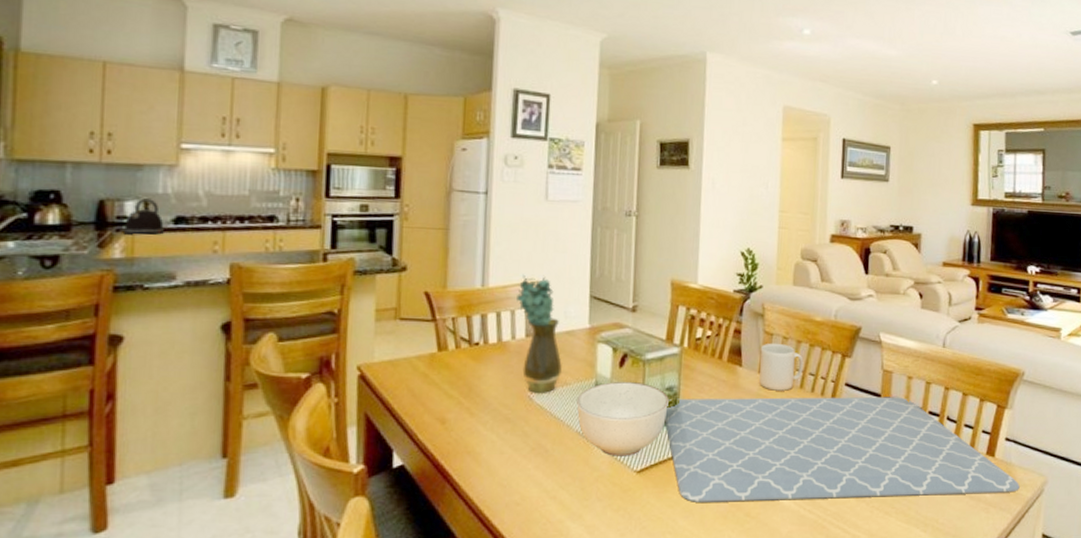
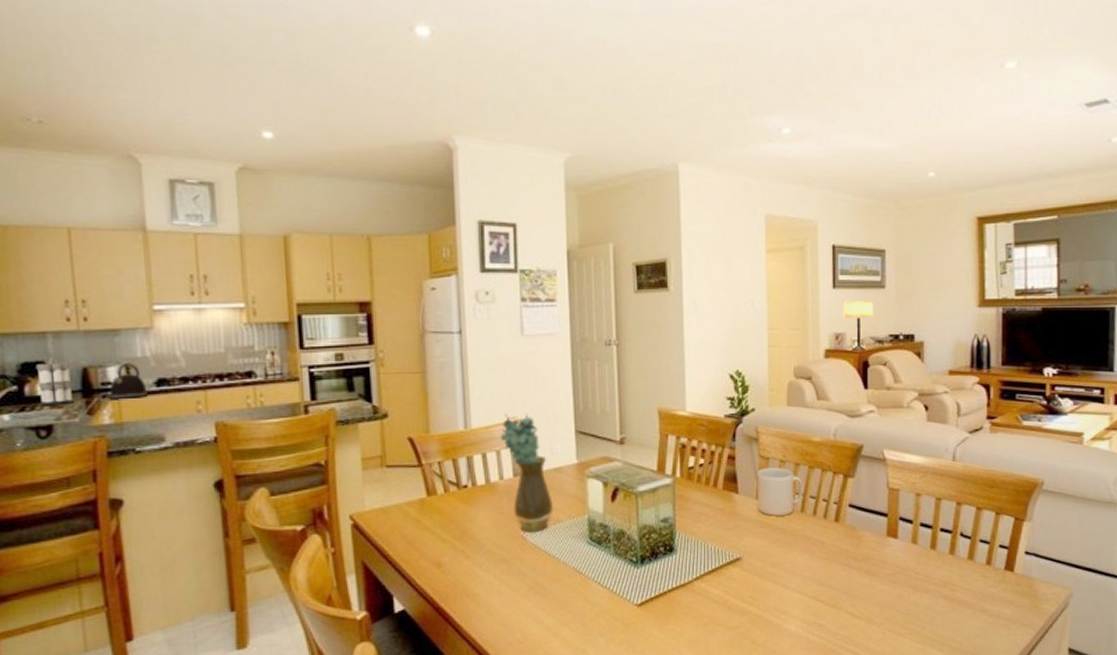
spice rack: none [48,186,86,237] -> present [37,356,74,406]
bowl: present [576,382,669,456] -> none [571,516,665,591]
placemat: present [665,396,1020,504] -> none [662,515,1042,634]
table lamp: none [850,190,878,239] -> present [844,300,874,352]

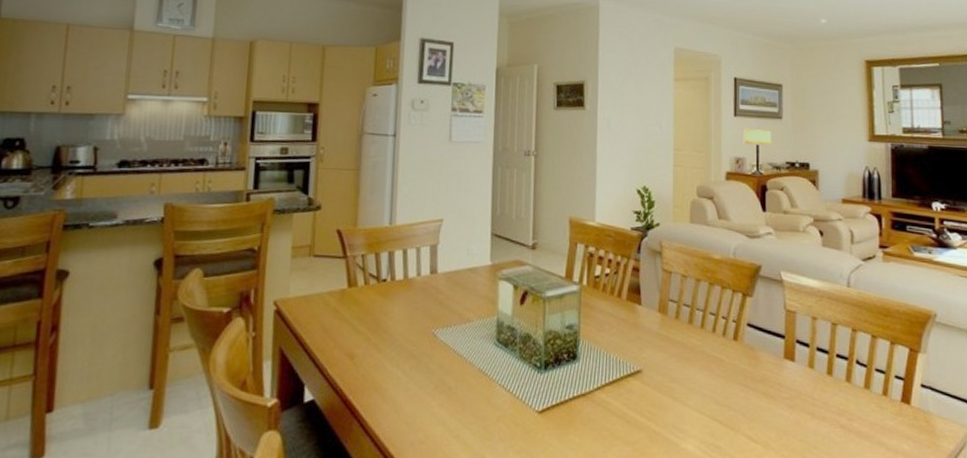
spice rack: present [37,356,74,406] -> none [12,134,45,180]
kettle: present [108,363,148,400] -> none [74,144,110,178]
vase: present [501,413,554,532] -> none [422,212,466,330]
mug: present [756,467,803,516] -> none [658,281,703,331]

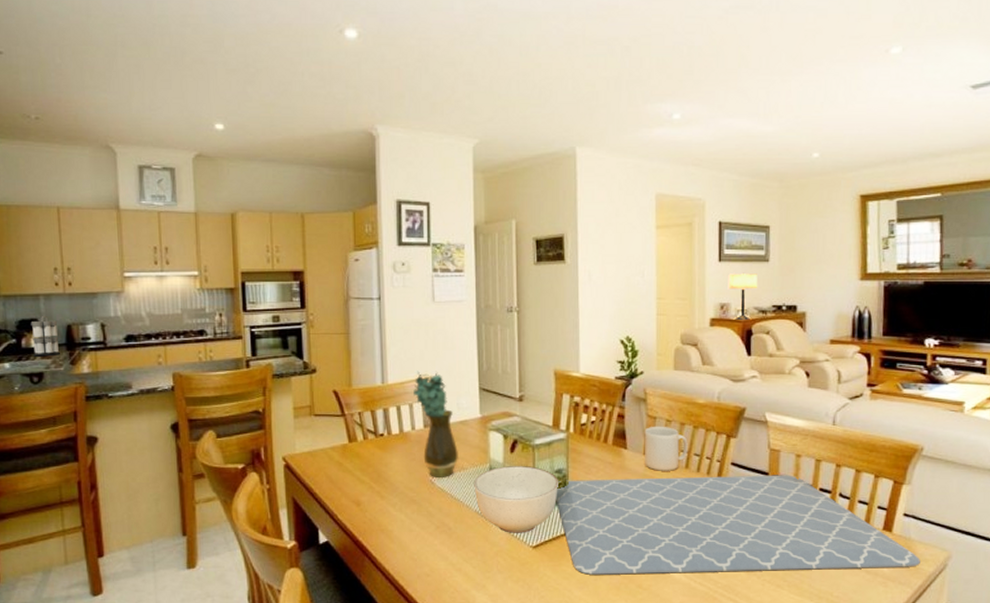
spice rack: none [12,134,45,180] -> present [32,315,60,357]
vase: none [422,212,466,330] -> present [413,371,459,477]
bowl: none [479,319,569,396] -> present [474,466,558,533]
placemat: none [565,337,940,447] -> present [556,475,920,576]
mug: none [658,281,703,331] -> present [644,426,688,471]

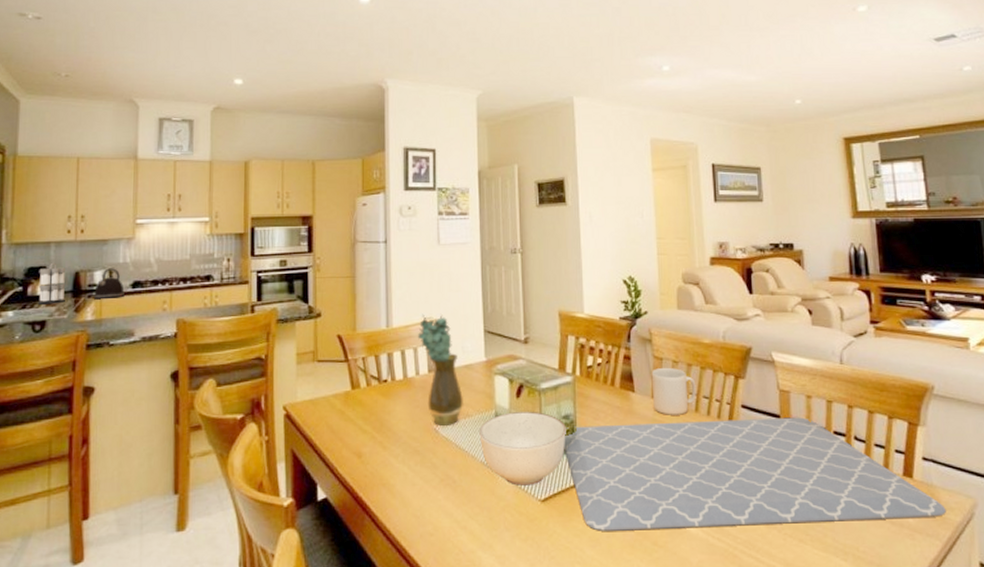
kettle: none [87,321,119,353] -> present [93,268,125,300]
table lamp: present [729,272,758,321] -> none [726,212,754,260]

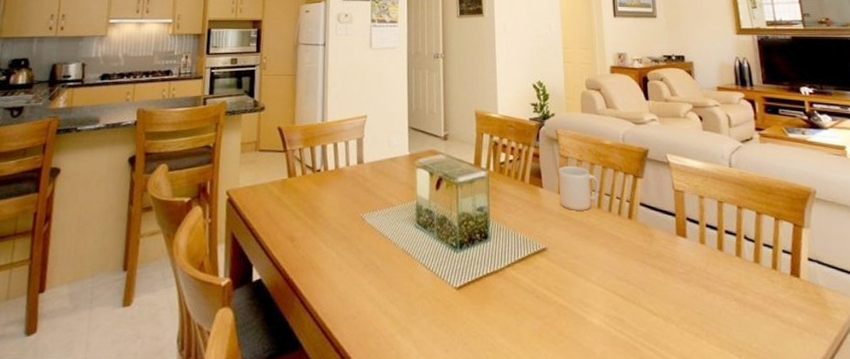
spice rack: present [37,262,66,304] -> none [17,55,45,92]
kettle: present [93,268,125,300] -> none [66,61,94,89]
vase: present [418,314,464,426] -> none [349,110,389,214]
bowl: present [479,412,566,486] -> none [401,203,480,273]
placemat: present [564,417,946,532] -> none [478,216,833,321]

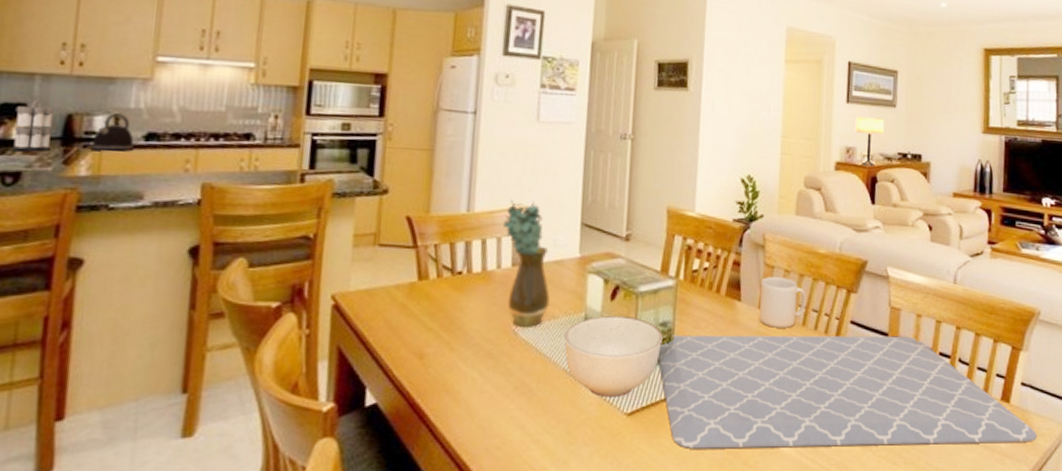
spice rack: none [17,55,45,92] -> present [11,99,54,153]
kettle: none [66,61,94,89] -> present [90,113,135,152]
vase: none [349,110,389,214] -> present [503,199,551,327]
bowl: none [401,203,480,273] -> present [564,316,663,397]
placemat: none [478,216,833,321] -> present [658,335,1037,450]
table lamp: none [624,26,649,69] -> present [856,116,885,167]

